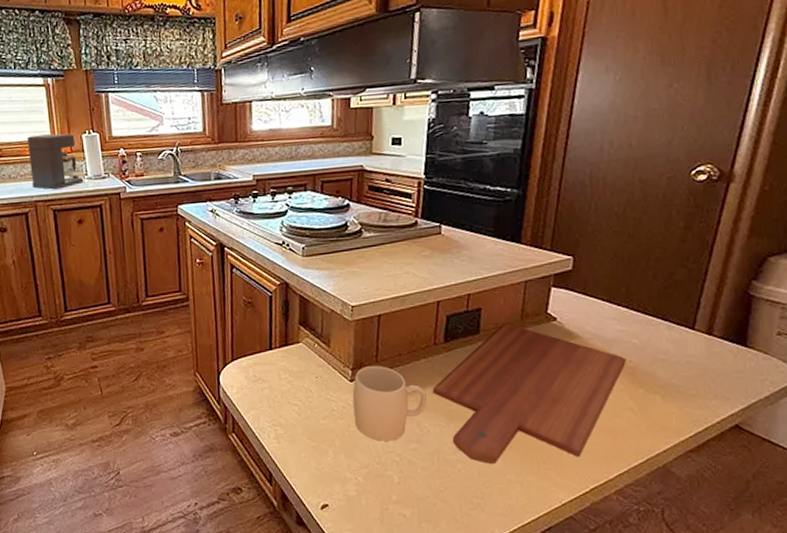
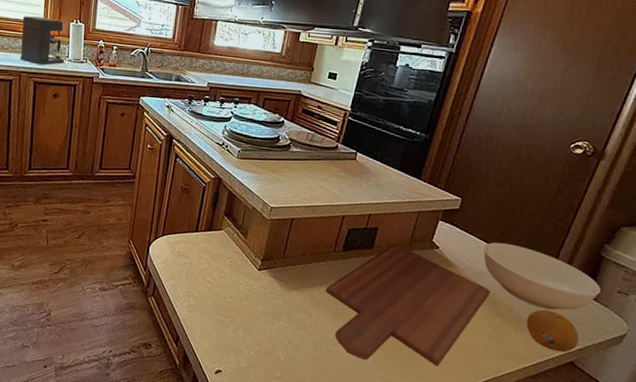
mug: present [352,366,427,441] -> none [256,260,320,326]
bowl: none [609,299,757,368] -> present [483,242,601,310]
fruit: none [674,369,740,416] -> present [526,309,579,353]

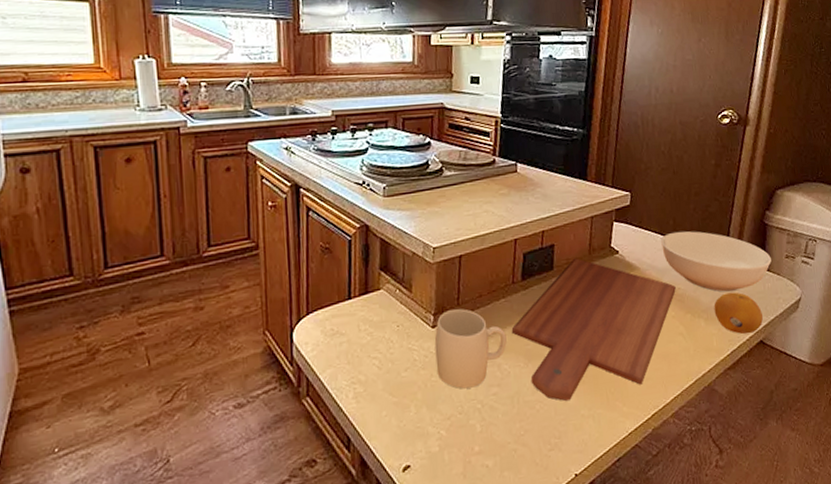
coffee maker: present [20,16,65,65] -> none [62,57,135,123]
mug: none [256,260,320,326] -> present [434,309,507,389]

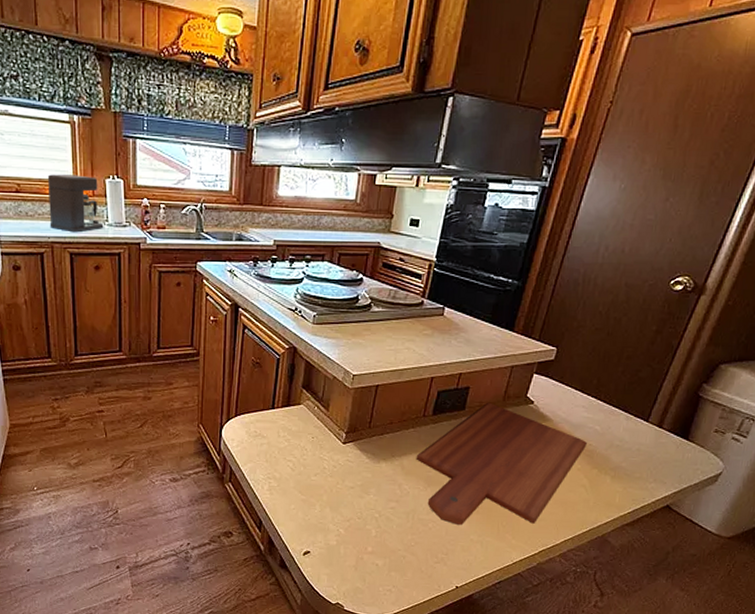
coffee maker: none [62,57,135,123] -> present [47,174,104,233]
mug: present [434,309,507,389] -> none [342,431,410,499]
bowl: present [661,231,771,292] -> none [580,391,698,455]
fruit: present [714,292,763,335] -> none [623,456,675,497]

